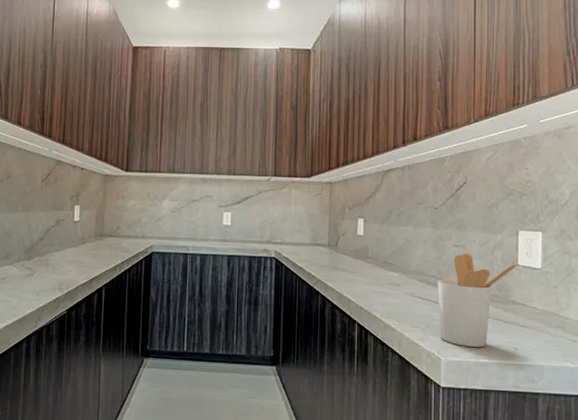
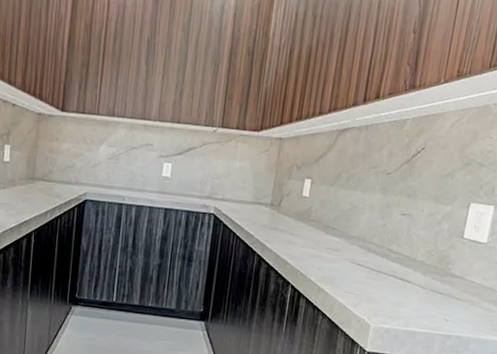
utensil holder: present [436,253,518,347] -> none [372,223,464,317]

